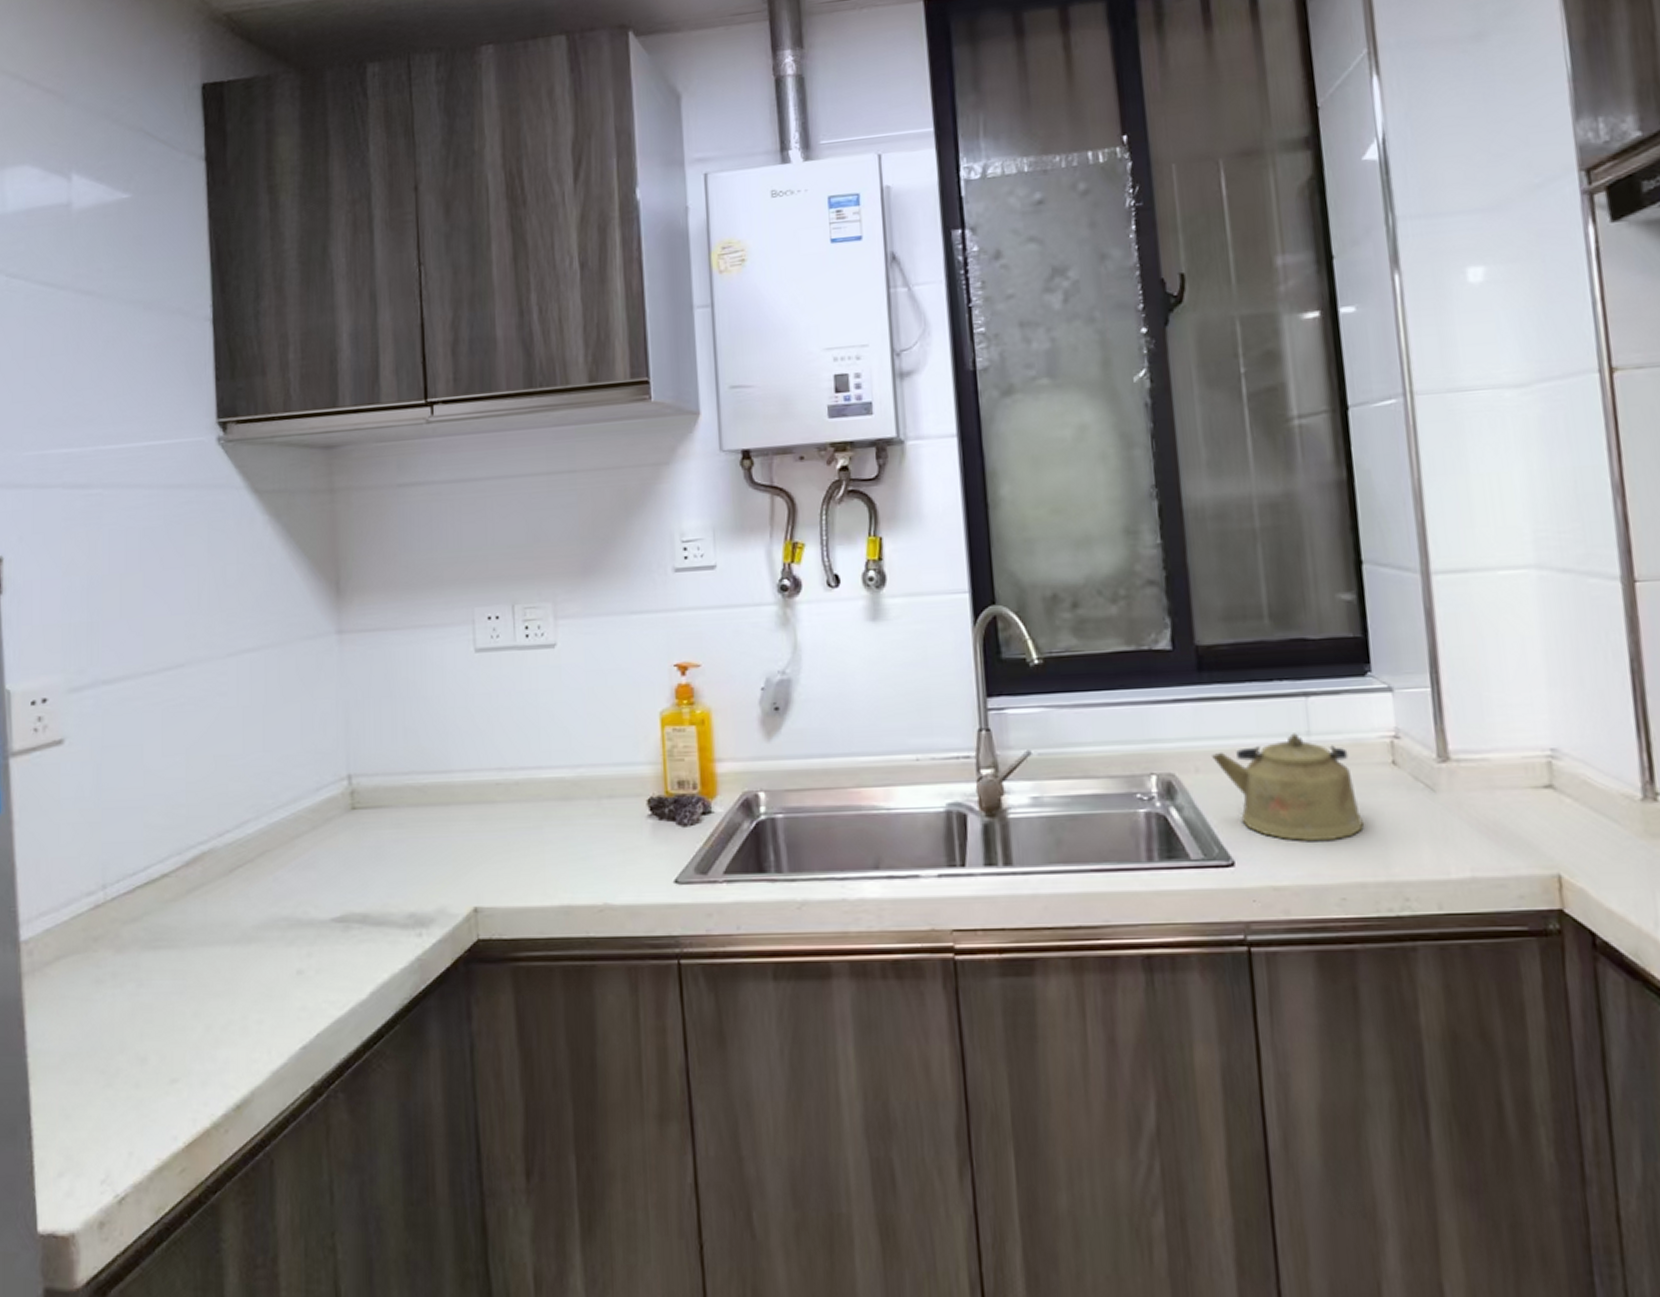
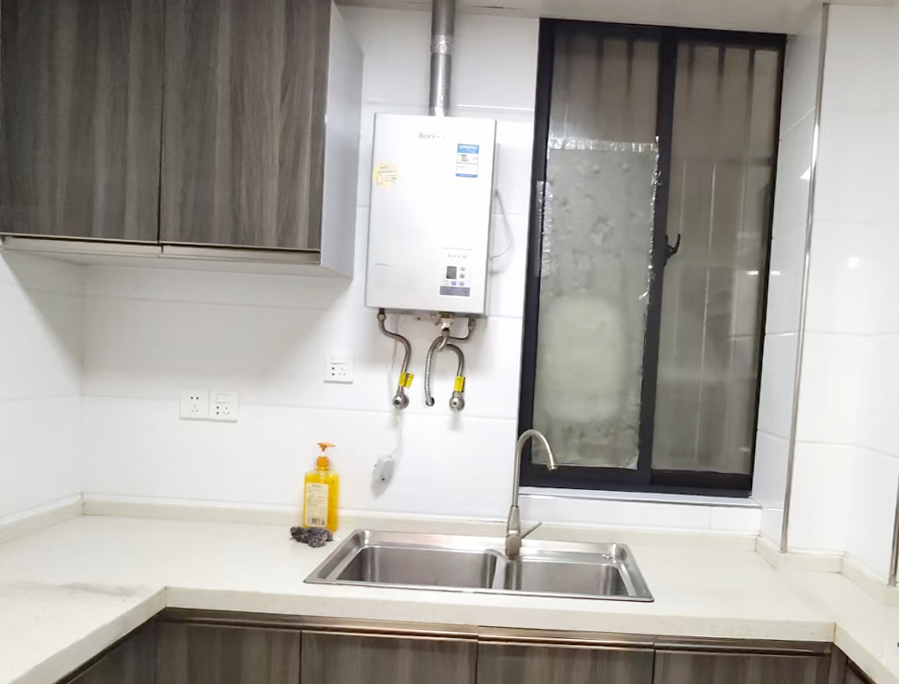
kettle: present [1210,733,1364,841] -> none [650,527,732,592]

